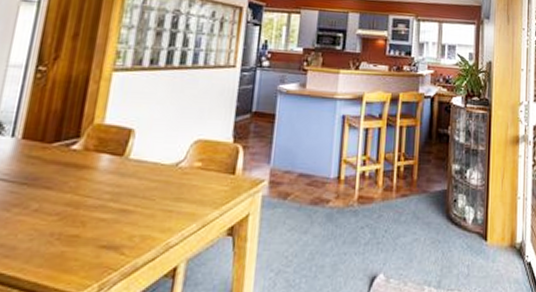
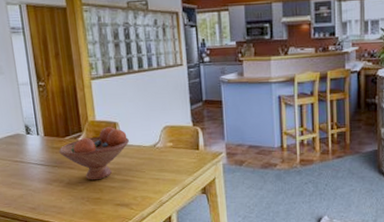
fruit bowl: none [36,134,144,208] -> present [59,127,129,181]

